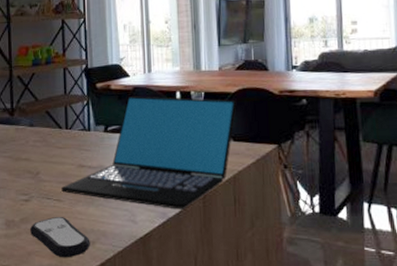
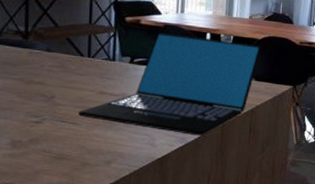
remote control: present [30,217,90,258] -> none [40,139,106,177]

